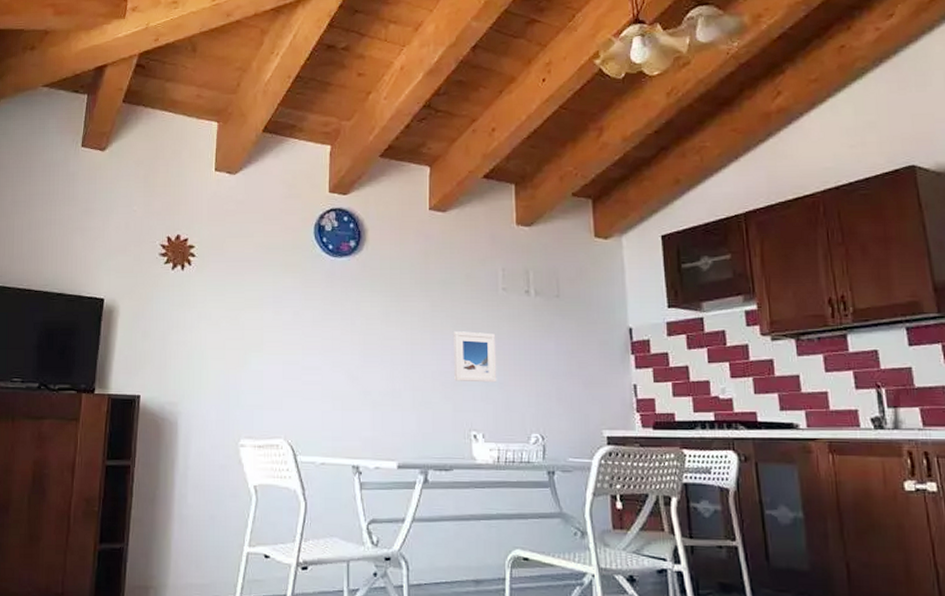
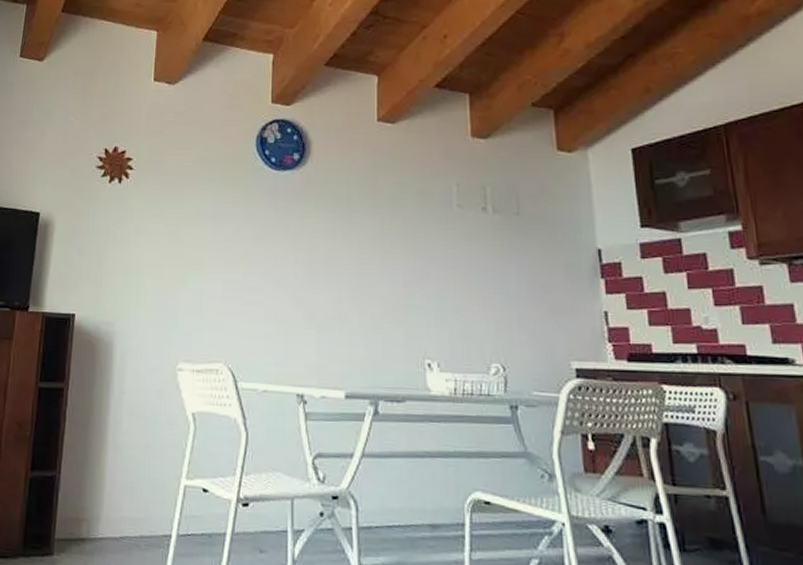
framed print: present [454,331,497,383] -> none [405,251,453,307]

